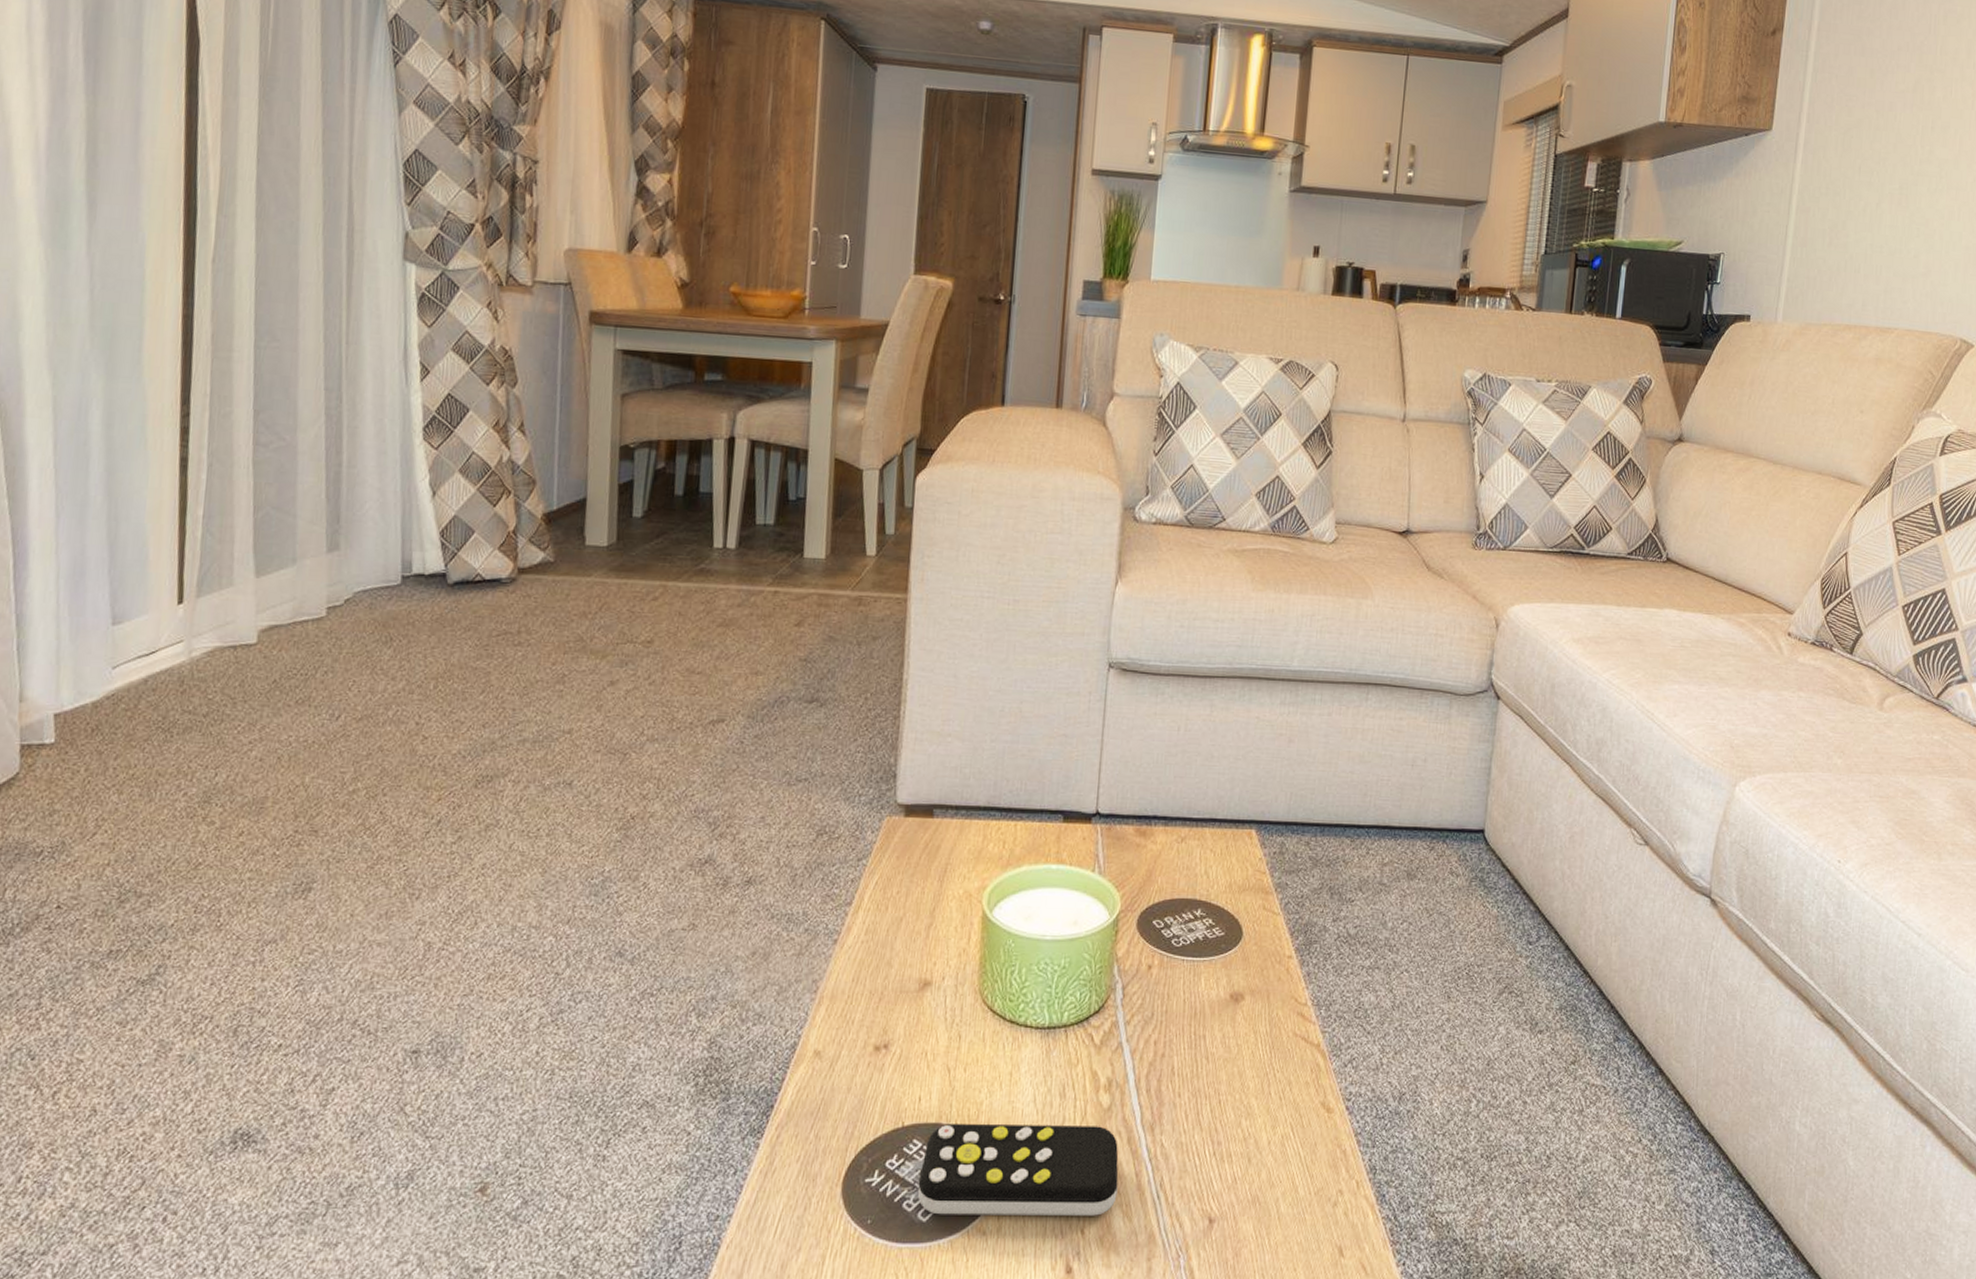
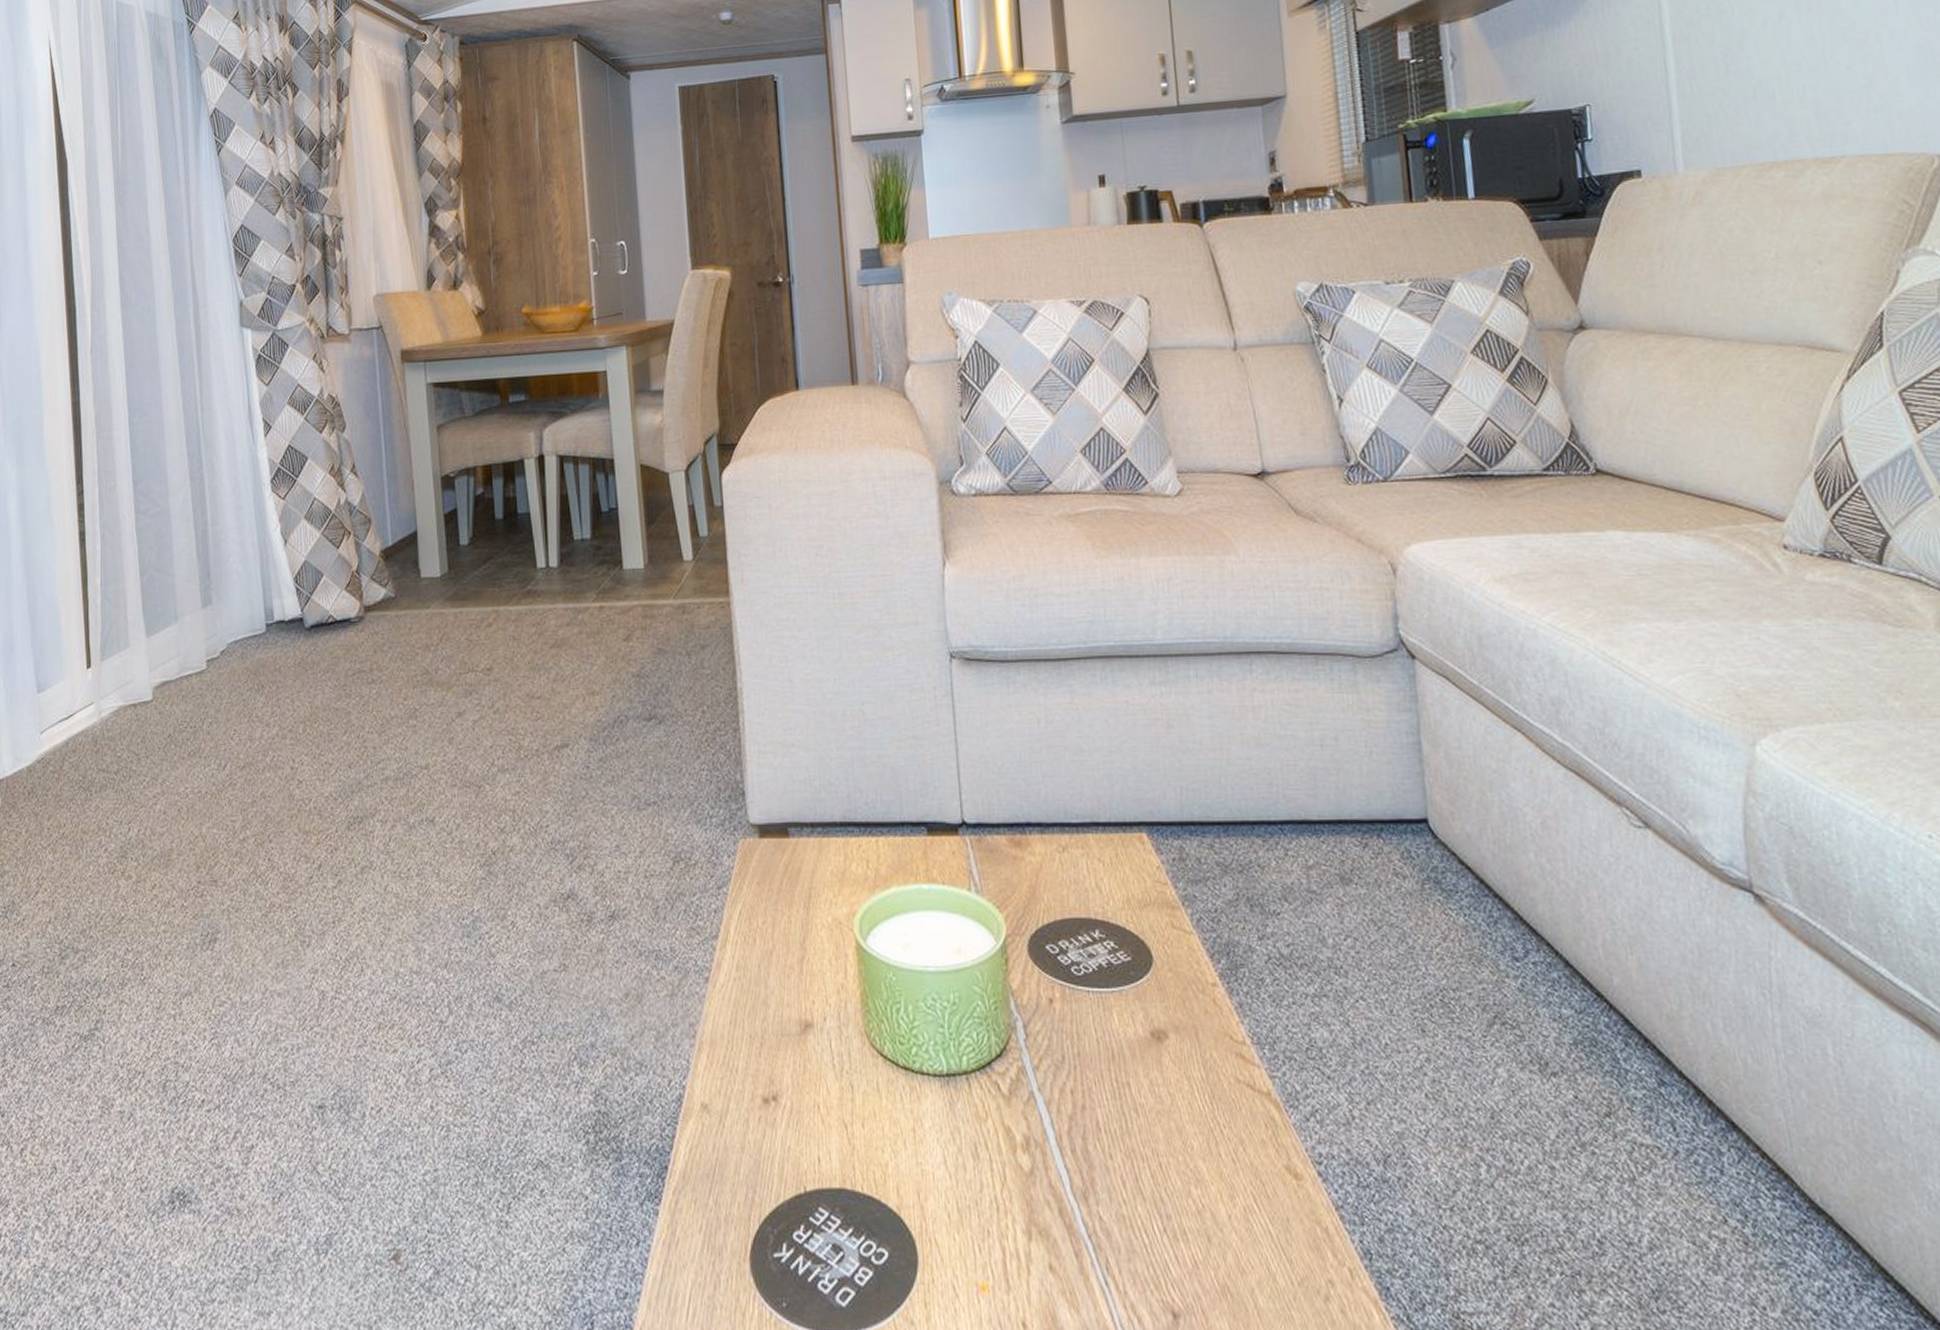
remote control: present [917,1124,1119,1216] -> none [830,1189,1058,1305]

